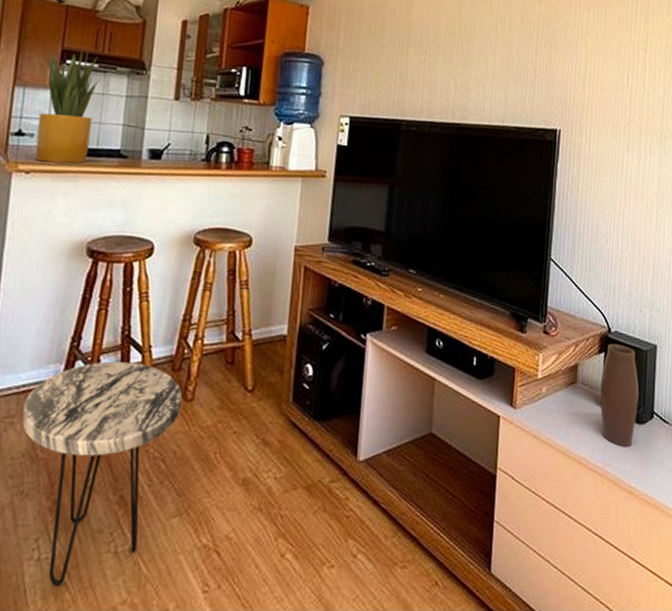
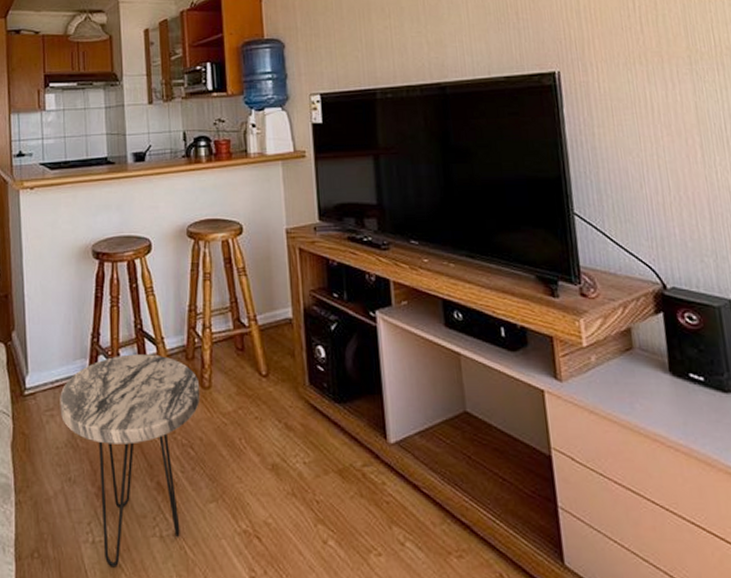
planter: present [35,46,99,164] -> none [29,71,80,177]
vase: present [600,343,639,448] -> none [663,301,721,421]

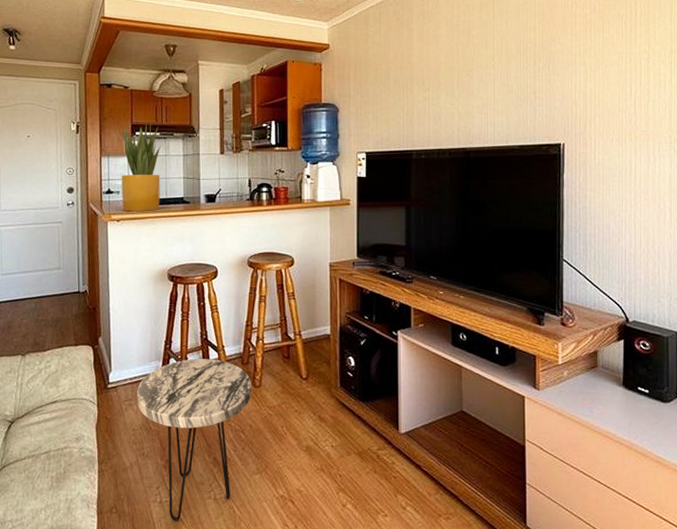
planter: none [29,71,80,177] -> present [118,122,161,212]

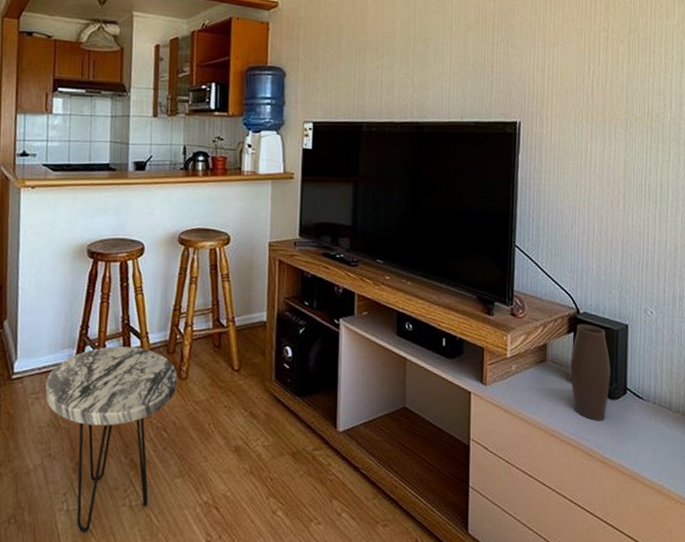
planter: present [118,122,161,212] -> none [38,77,87,179]
vase: none [621,332,662,423] -> present [570,324,610,421]

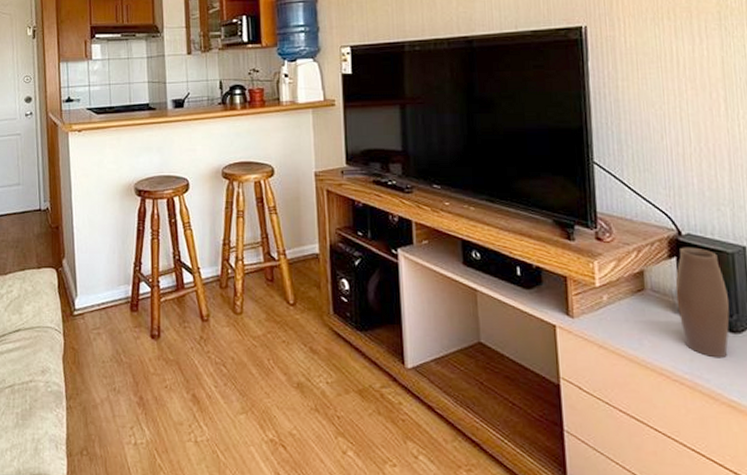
side table: present [45,346,178,532] -> none [106,282,233,466]

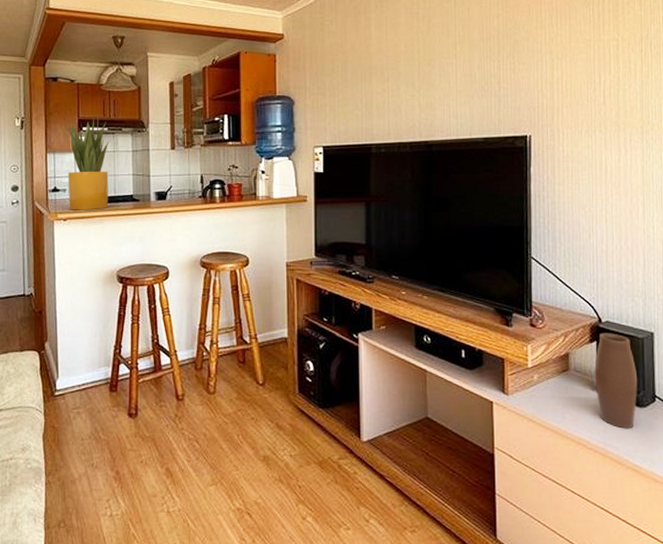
planter: none [76,23,124,121] -> present [64,117,109,211]

